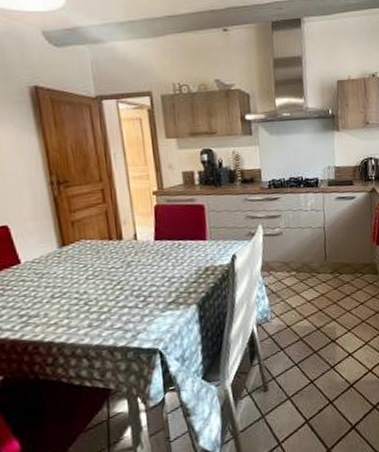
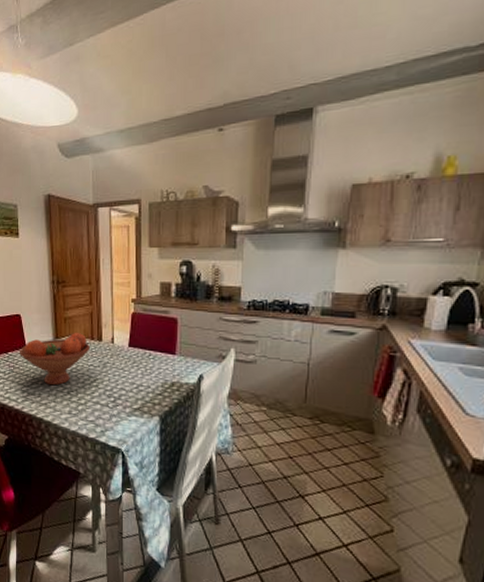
fruit bowl: none [9,234,108,301] -> present [19,332,90,386]

